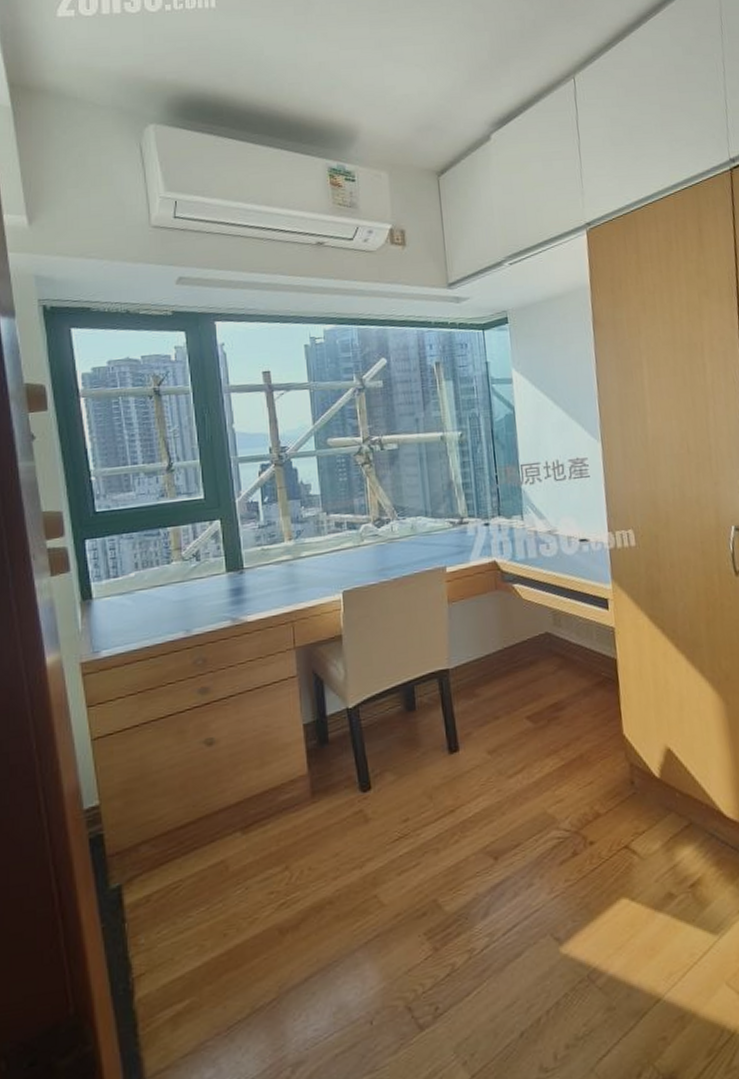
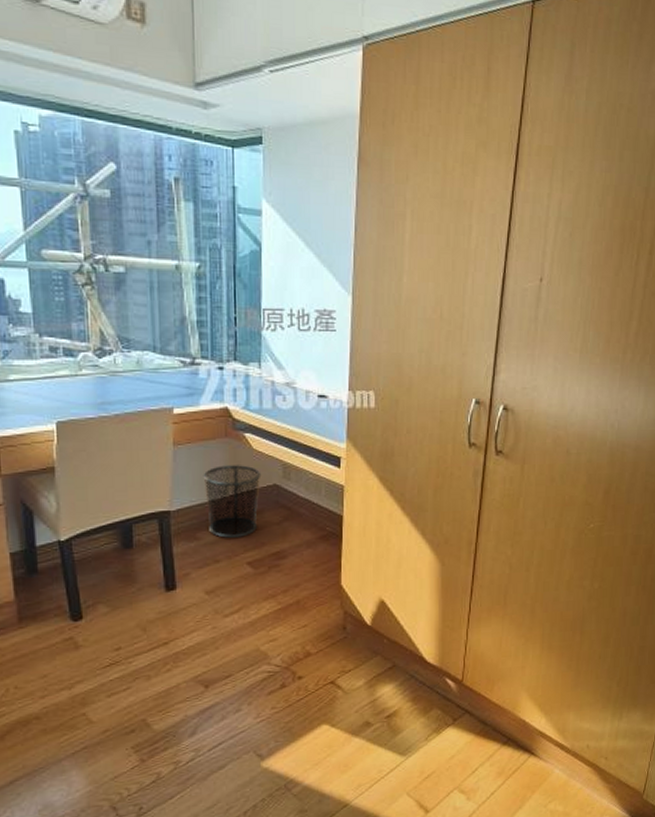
waste bin: none [477,616,533,693] -> present [203,465,262,538]

